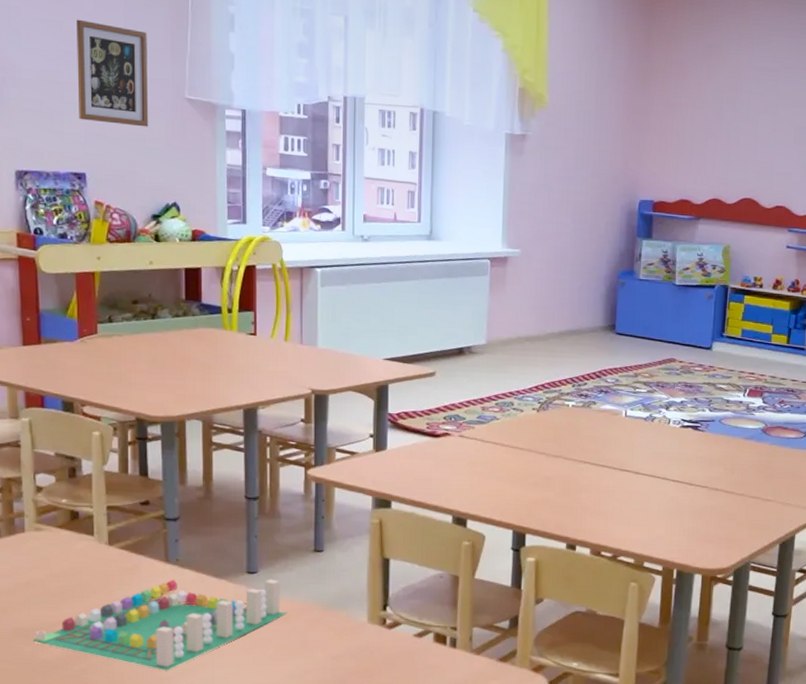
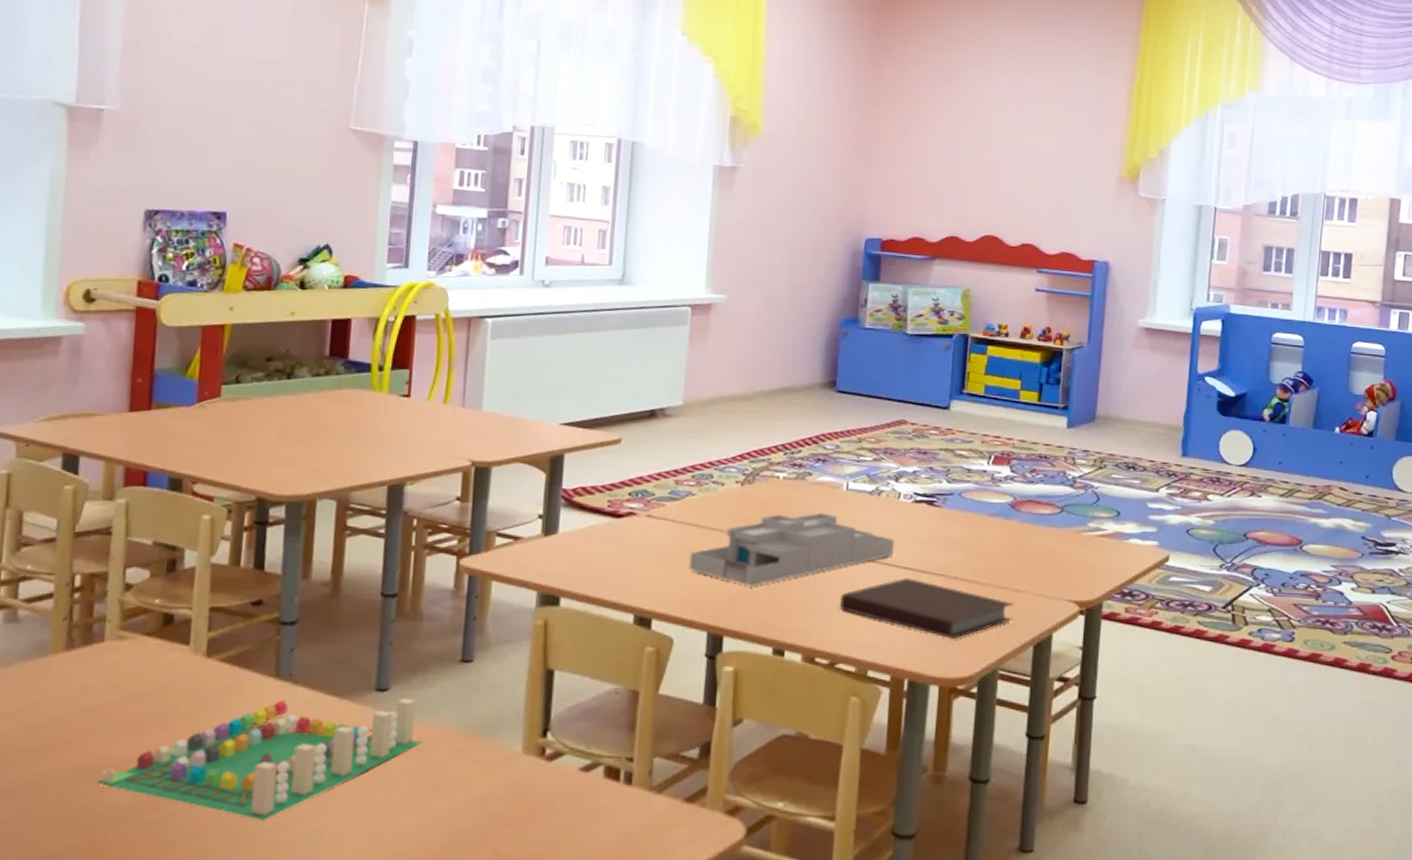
picture frame: present [77,19,149,127] -> none [225,45,313,161]
desk organizer: none [496,435,666,494] -> present [689,513,895,586]
notebook: none [621,489,764,539] -> present [840,578,1014,640]

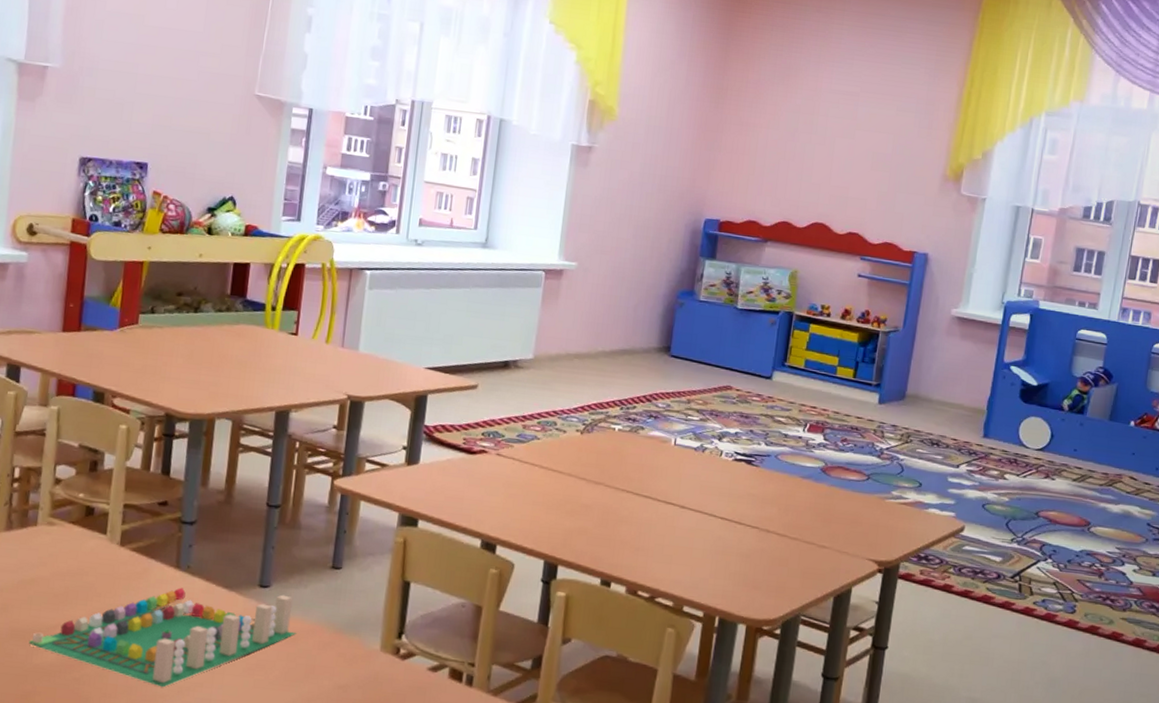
desk organizer: present [689,513,895,586] -> none [531,461,715,524]
notebook: present [840,578,1014,640] -> none [662,527,819,585]

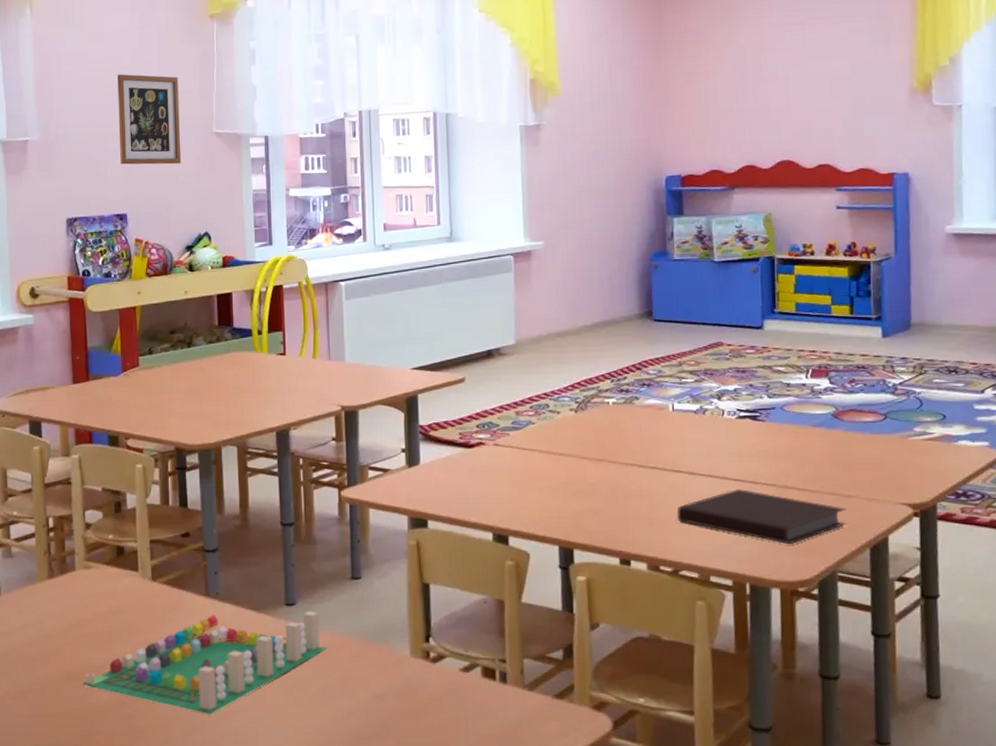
picture frame: none [148,14,226,121] -> present [117,74,182,165]
notebook: none [662,527,819,585] -> present [678,489,847,545]

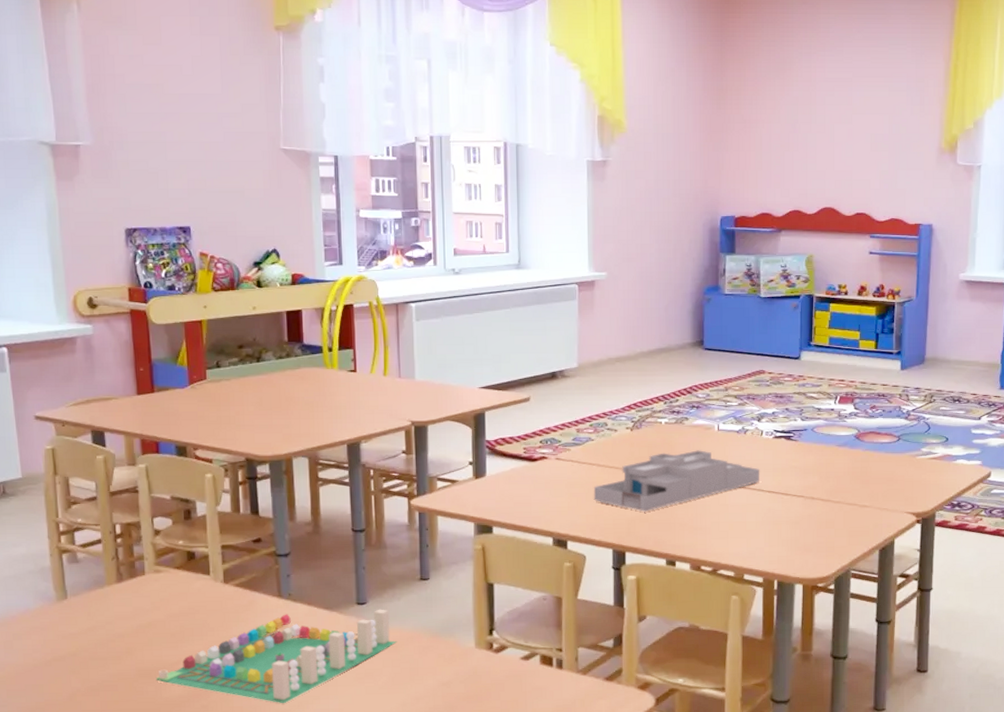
picture frame: present [117,74,182,165] -> none [177,81,248,179]
desk organizer: none [536,433,724,503] -> present [593,450,760,512]
notebook: present [678,489,847,545] -> none [719,500,862,548]

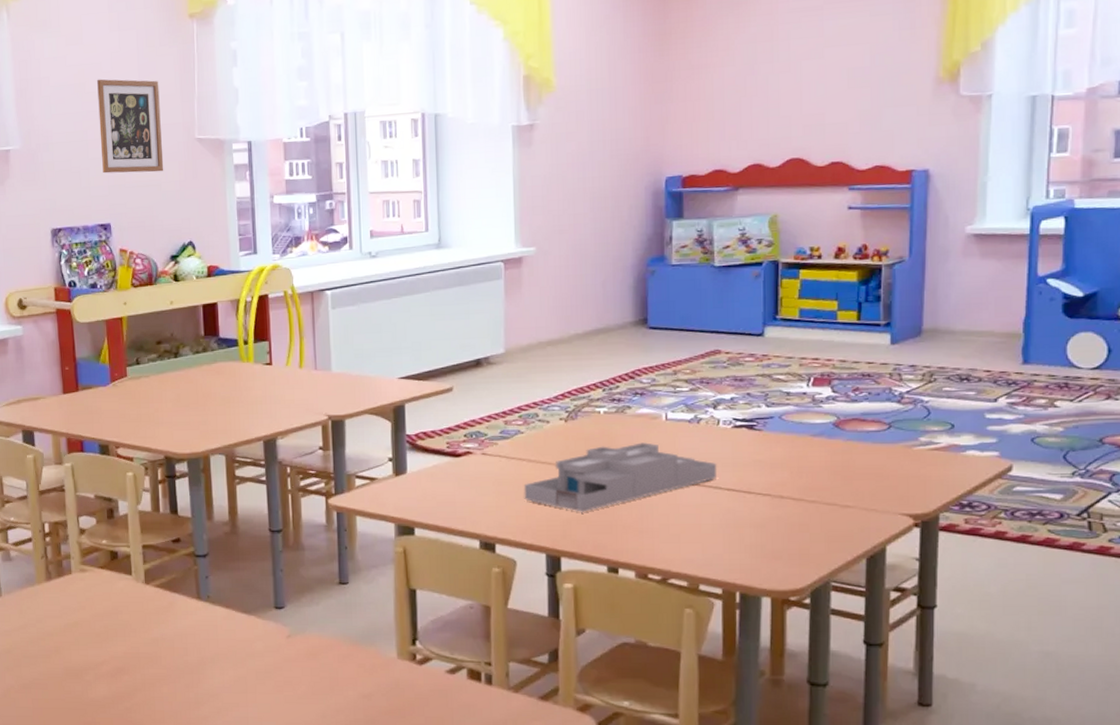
board game: present [155,609,397,704] -> none [82,614,316,710]
picture frame: none [177,81,248,179] -> present [97,79,164,174]

